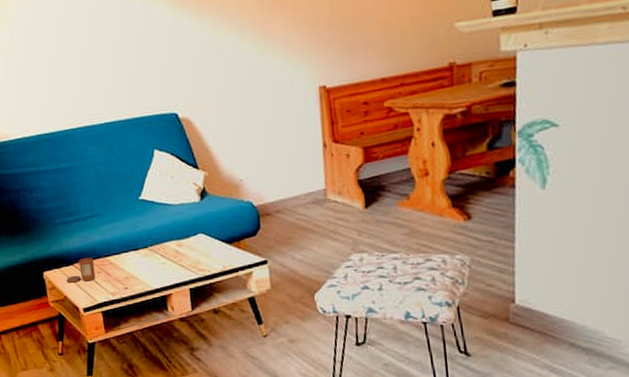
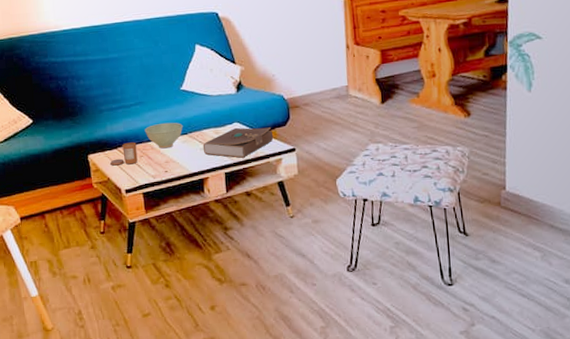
bowl: none [101,235,143,264] -> present [144,122,183,149]
book: none [164,238,243,272] -> present [202,127,274,158]

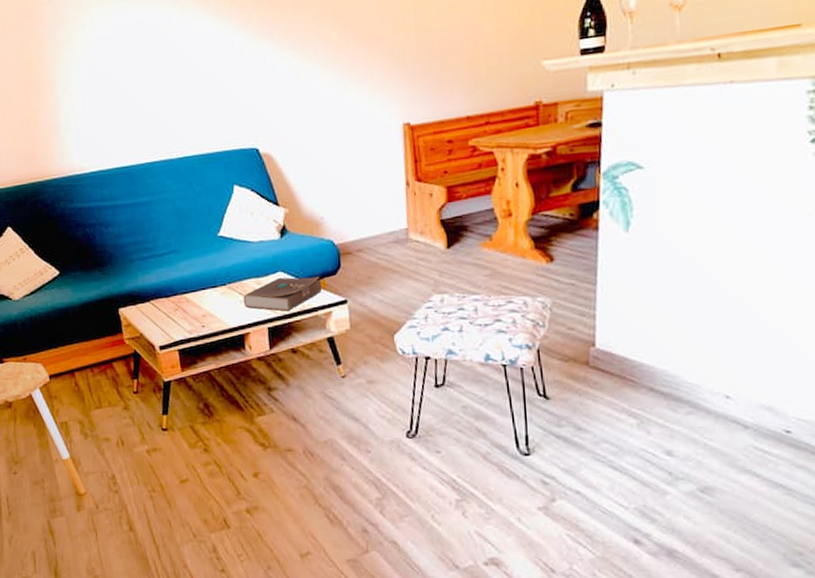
candle: present [110,142,138,166] -> none [143,294,172,320]
bowl: present [144,122,183,149] -> none [179,272,221,301]

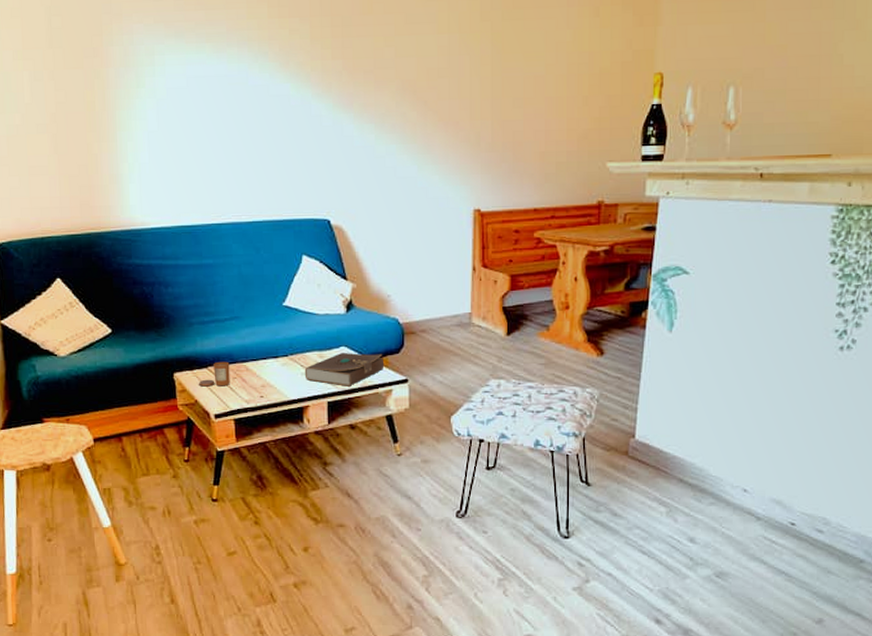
candle: none [143,294,172,320] -> present [199,361,230,387]

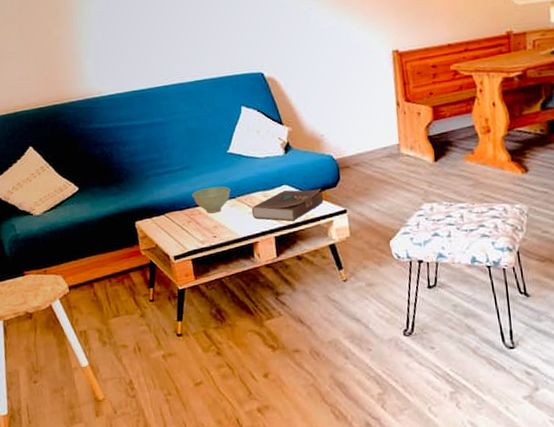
candle: present [199,361,230,387] -> none [158,207,186,232]
bowl: none [239,341,284,371] -> present [191,186,231,214]

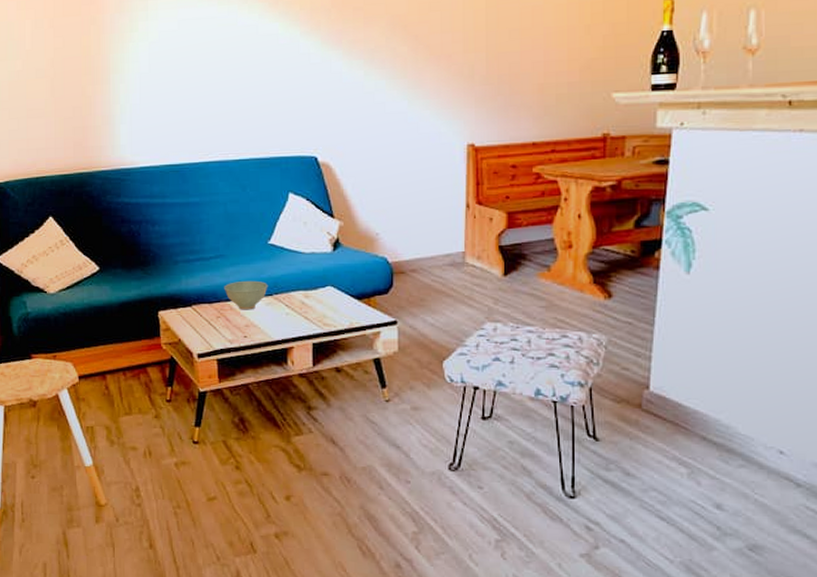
book: present [251,189,324,221] -> none [289,292,372,327]

